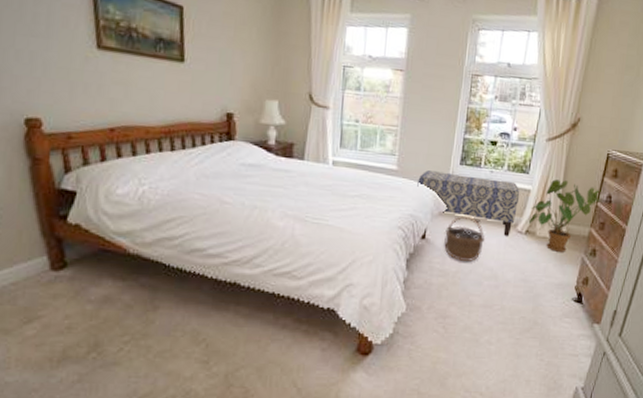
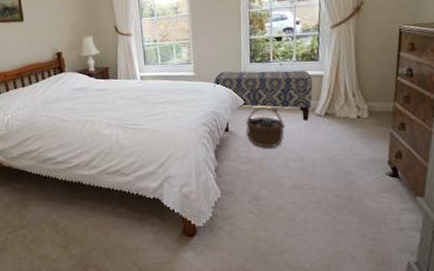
house plant: present [528,179,601,252] -> none [325,61,399,130]

